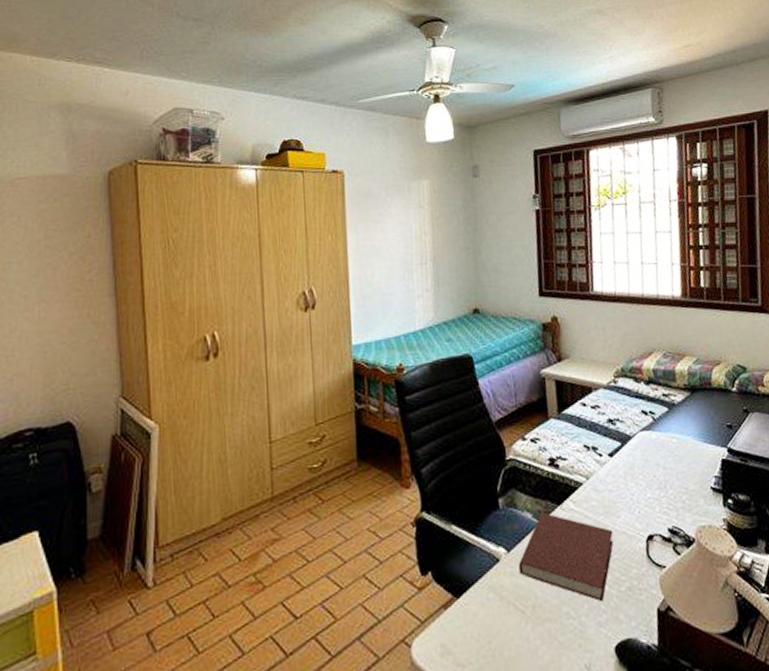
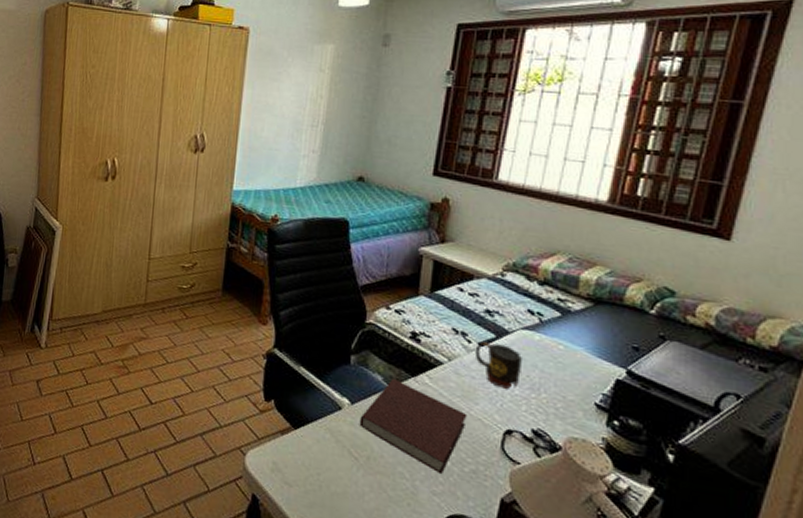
mug: none [606,450,649,496] -> present [474,341,522,390]

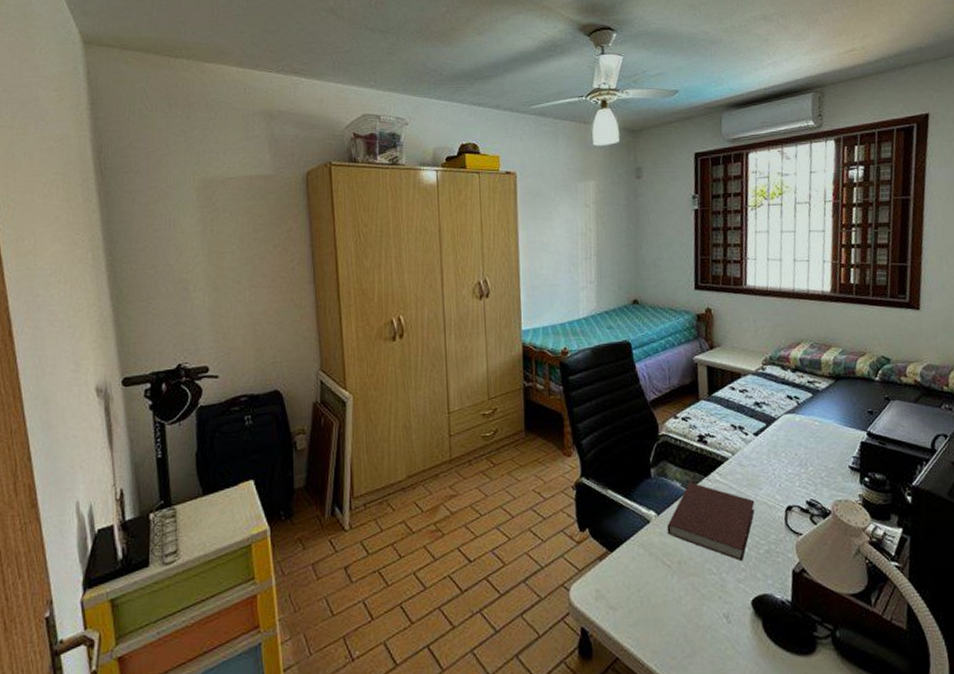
mug: present [474,341,522,390] -> none [751,431,791,471]

